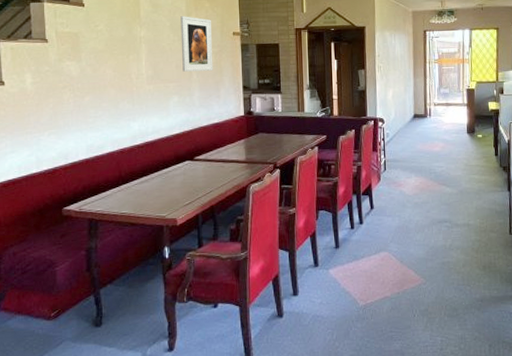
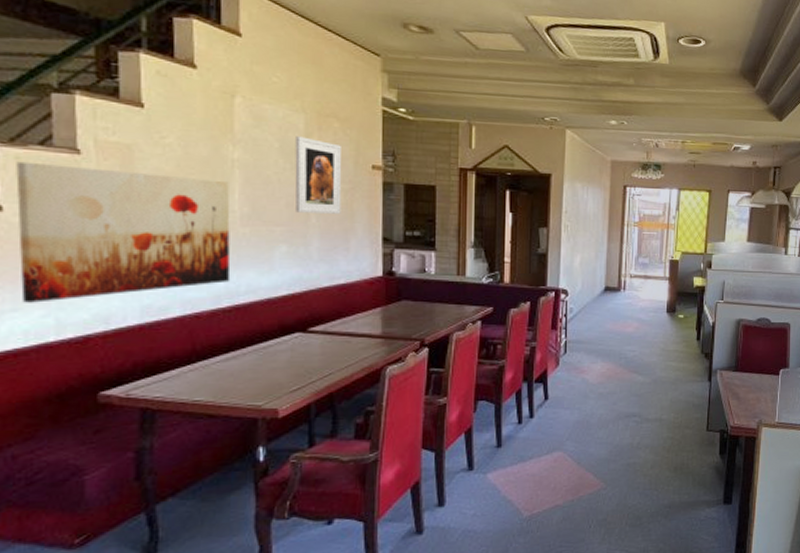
wall art: none [12,50,142,147] -> present [16,161,231,303]

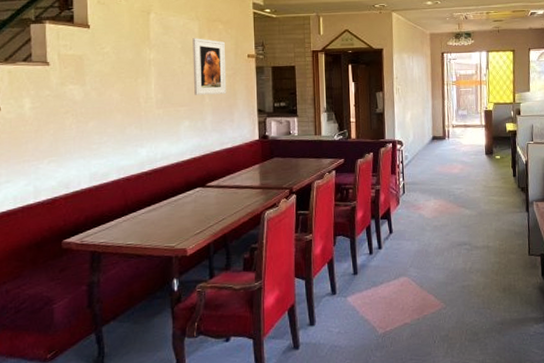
wall art: present [16,161,231,303] -> none [9,74,150,176]

